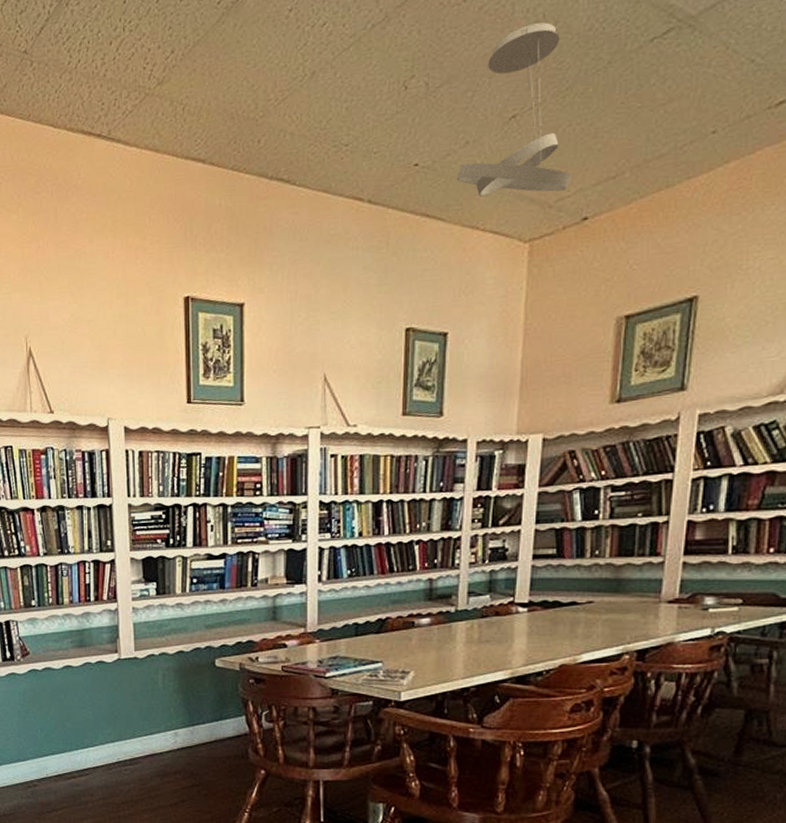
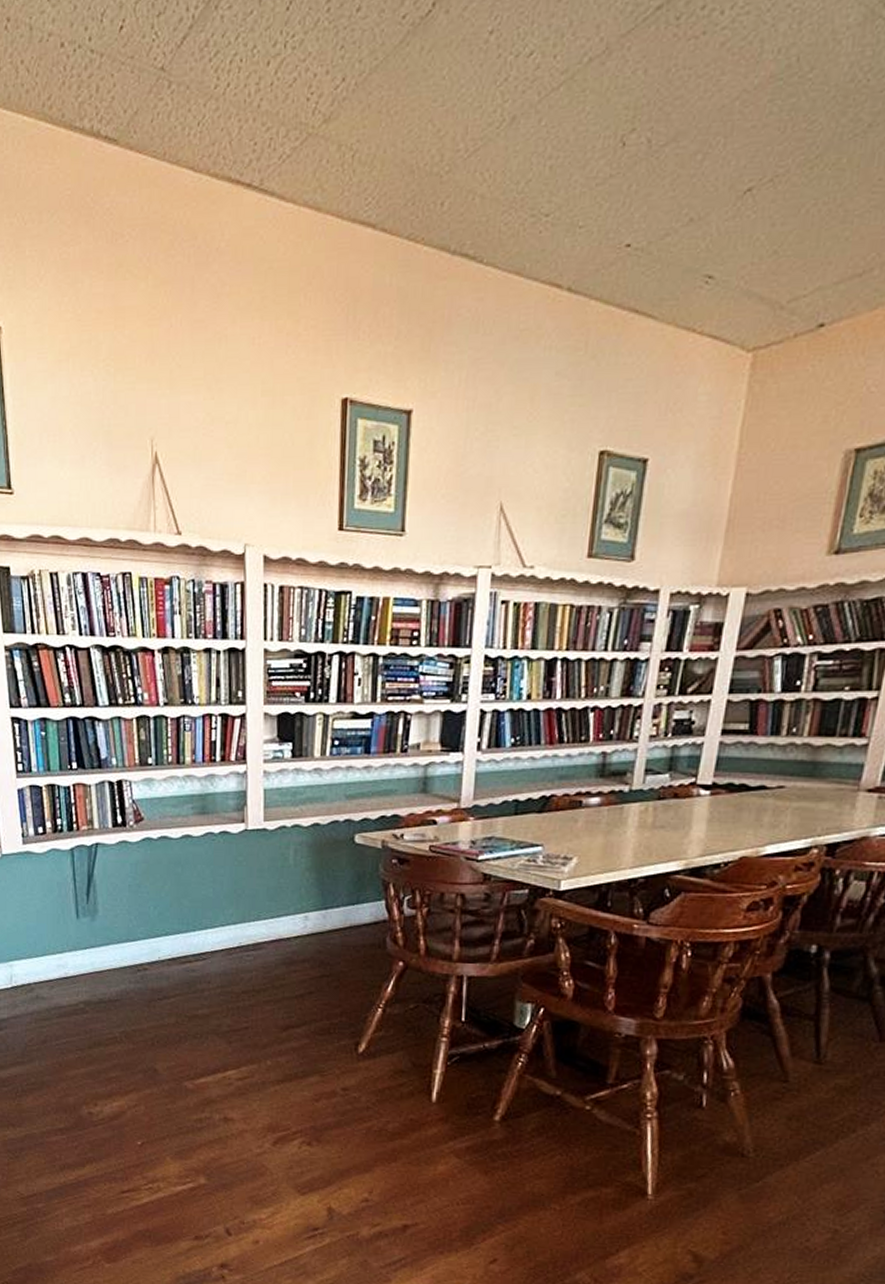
ceiling light fixture: present [456,22,572,197] -> none [674,67,815,291]

